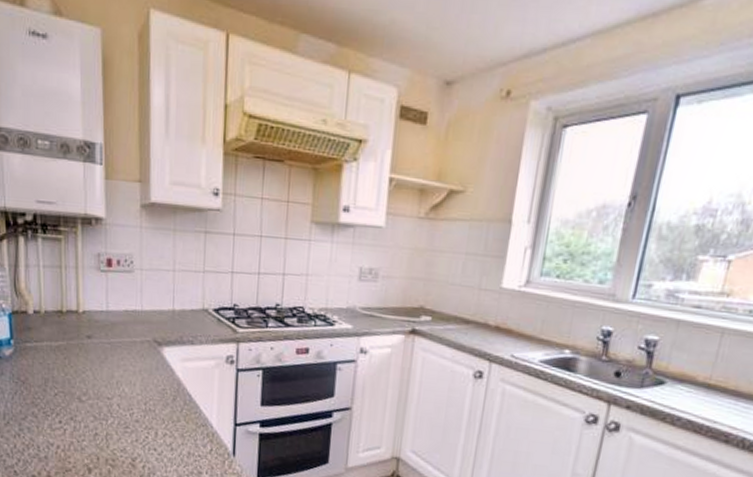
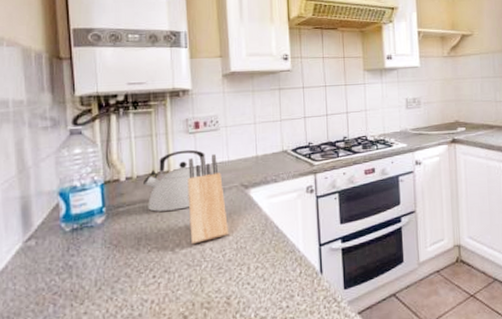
kettle: none [51,289,118,356] -> present [143,149,207,212]
knife block: none [96,300,137,397] -> present [187,154,228,245]

